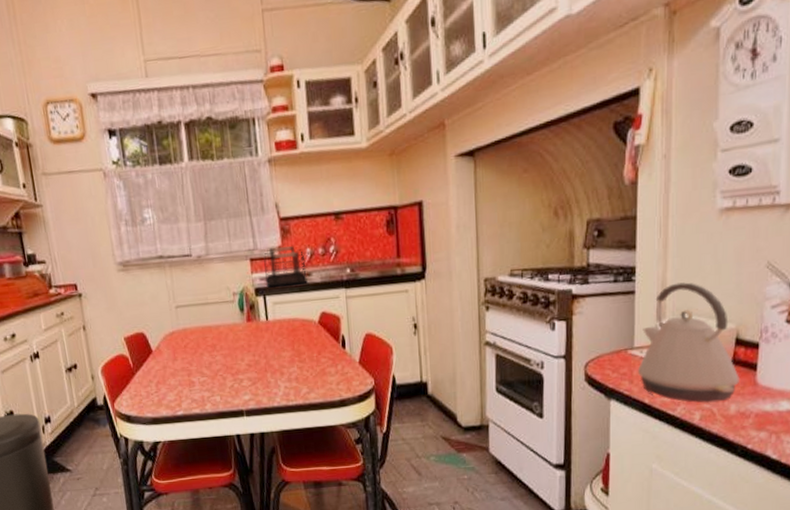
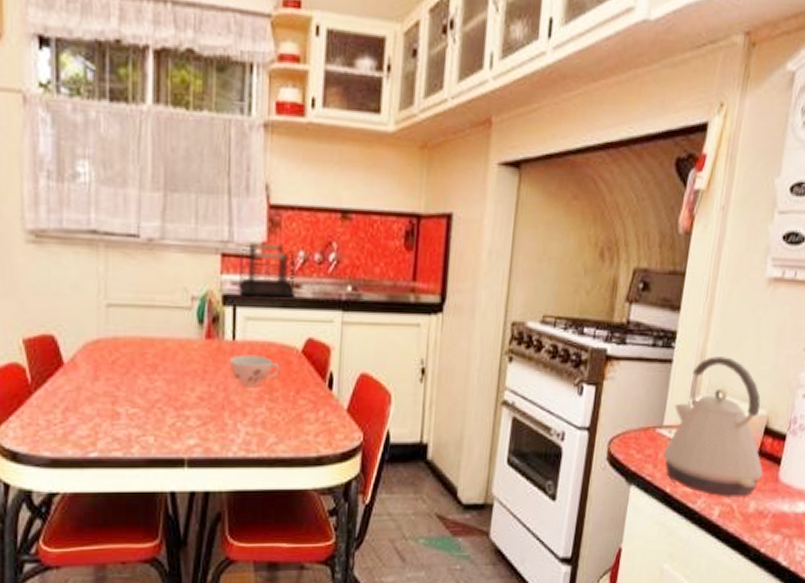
teacup: none [265,329,304,354] -> present [229,354,280,388]

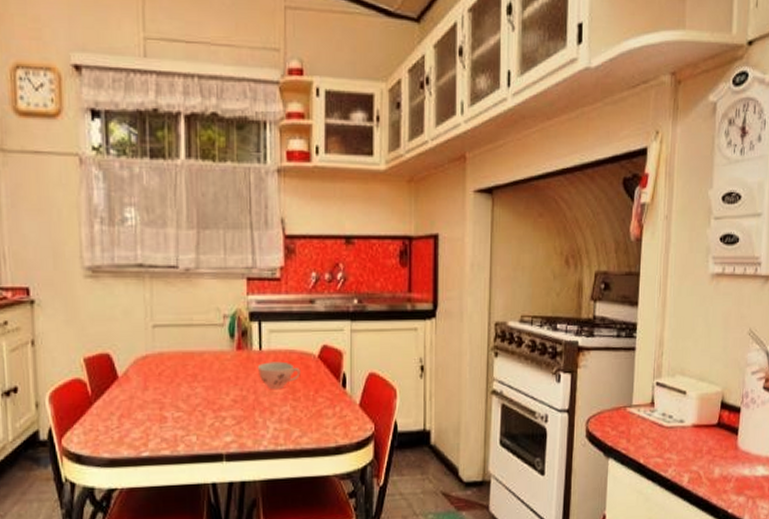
dish rack: present [239,242,296,298] -> none [263,267,310,313]
kettle: present [662,356,763,498] -> none [634,343,723,466]

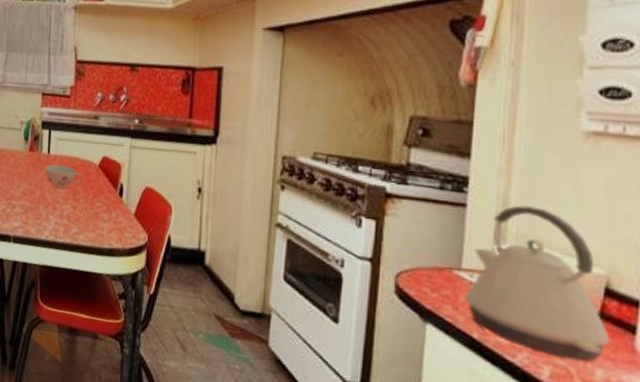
kettle: none [634,343,723,466] -> present [464,205,610,363]

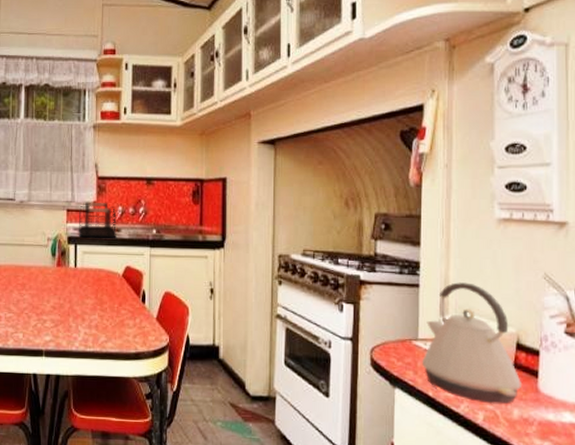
teacup: present [45,164,82,190] -> none [72,277,107,301]
dish rack: none [54,86,96,126] -> present [79,201,117,238]

